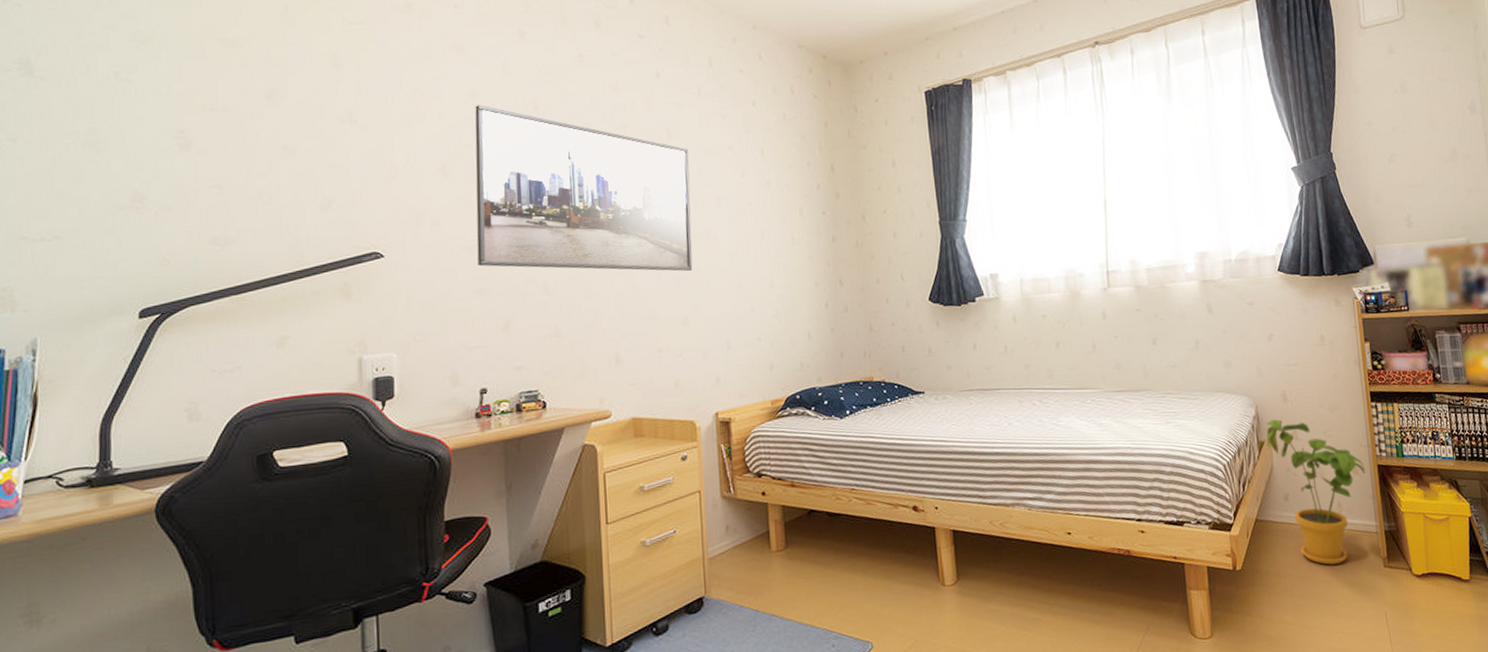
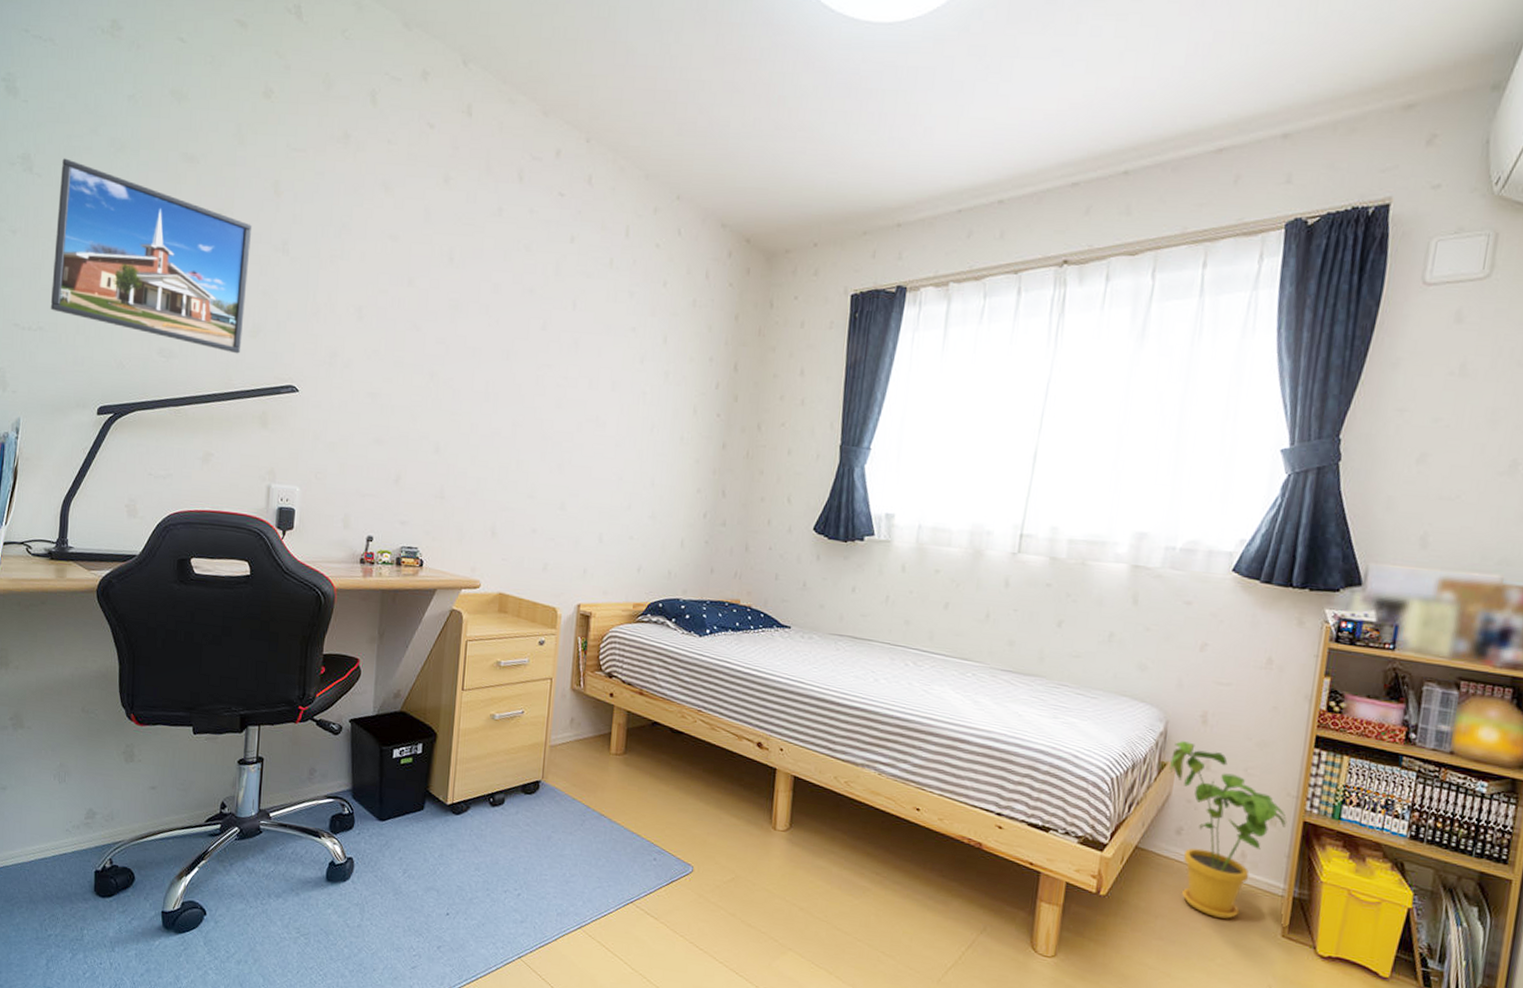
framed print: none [68,58,312,230] -> present [50,158,251,354]
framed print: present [475,105,693,271] -> none [379,249,591,454]

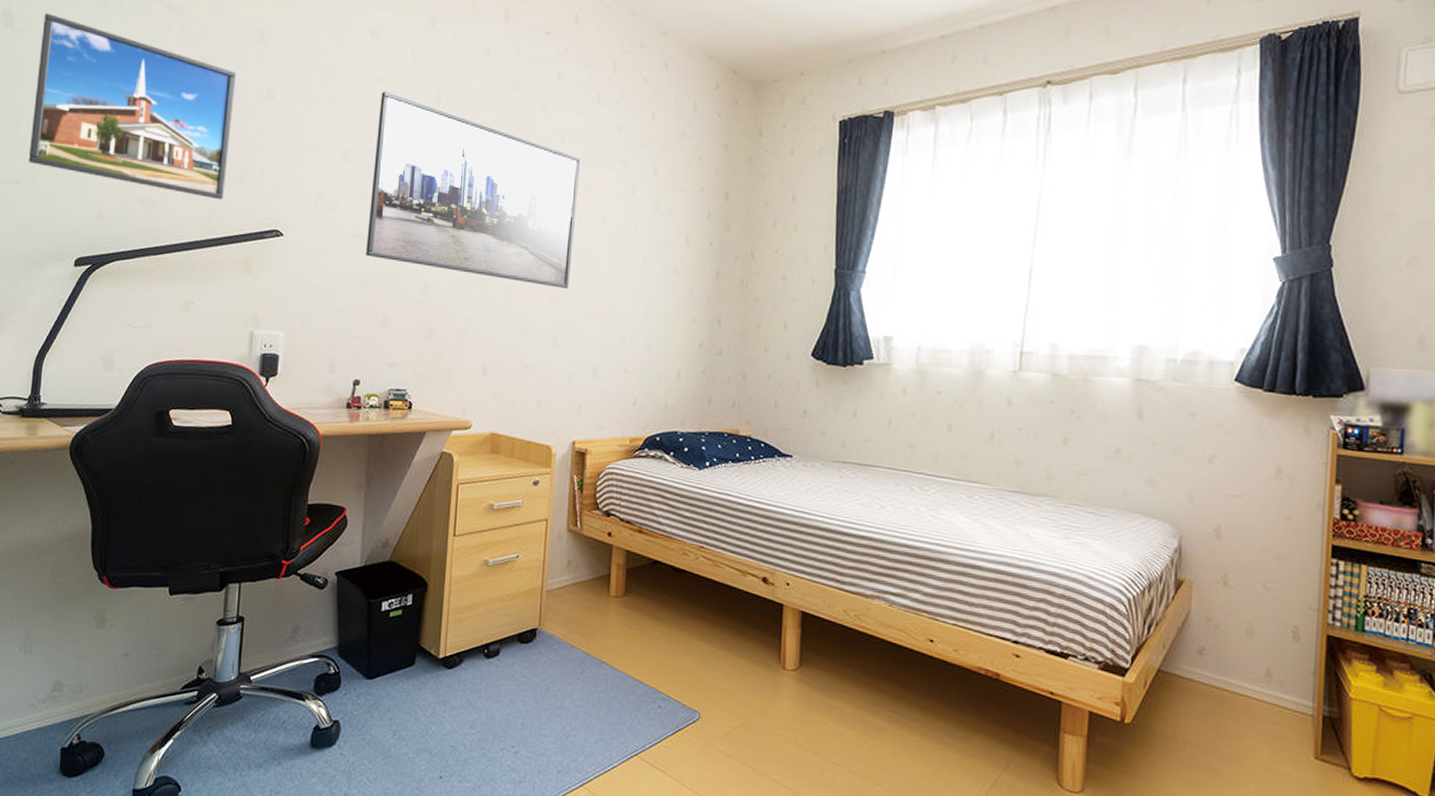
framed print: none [379,249,591,454] -> present [366,92,580,288]
house plant: present [1169,741,1287,919] -> none [1187,557,1311,742]

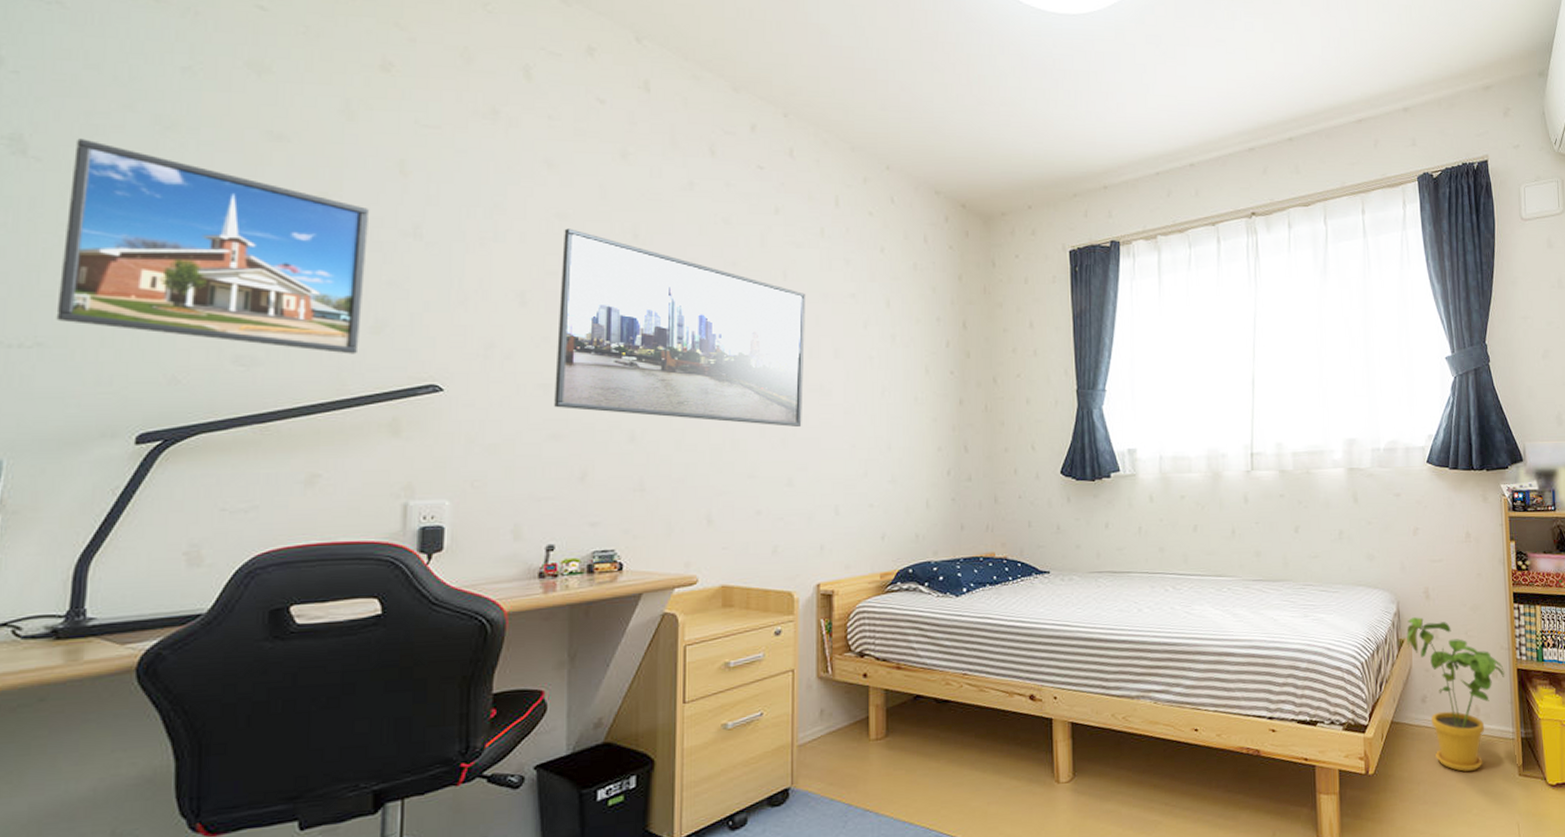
house plant: none [1187,557,1311,742] -> present [1406,617,1505,772]

